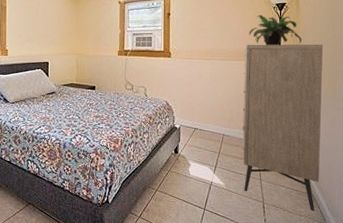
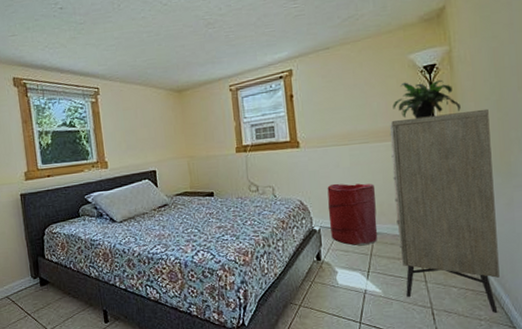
laundry hamper: none [188,90,228,144] -> present [327,183,377,245]

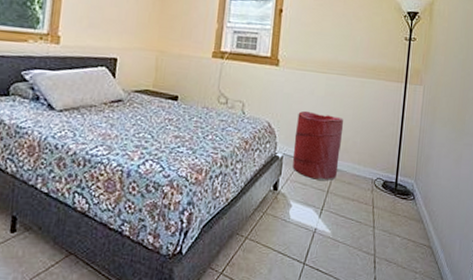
dresser: present [389,108,500,314] -> none [353,58,455,268]
potted plant: present [393,79,461,119] -> none [374,23,433,63]

